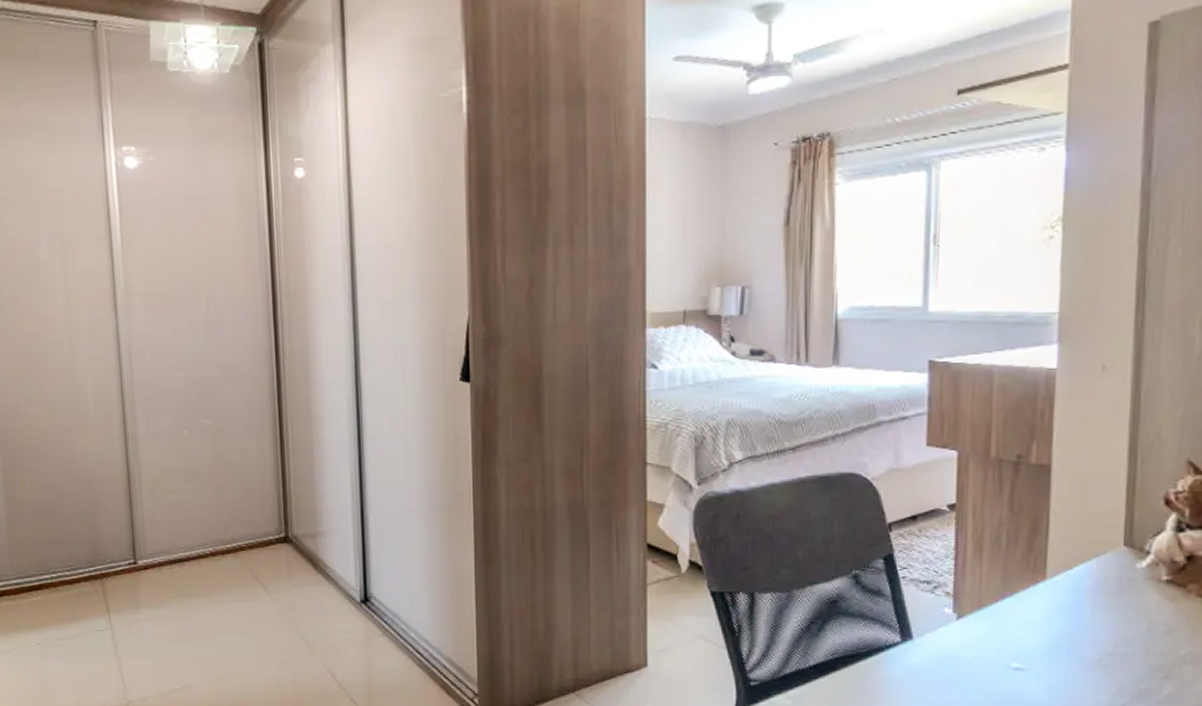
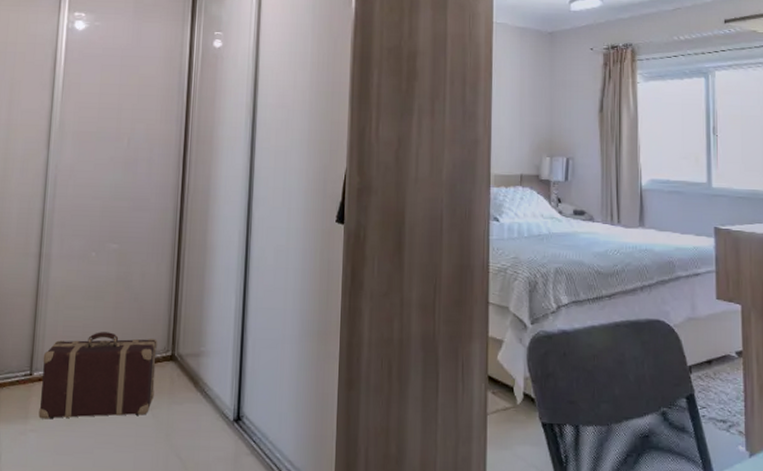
suitcase: none [145,515,271,608] -> present [39,332,157,419]

